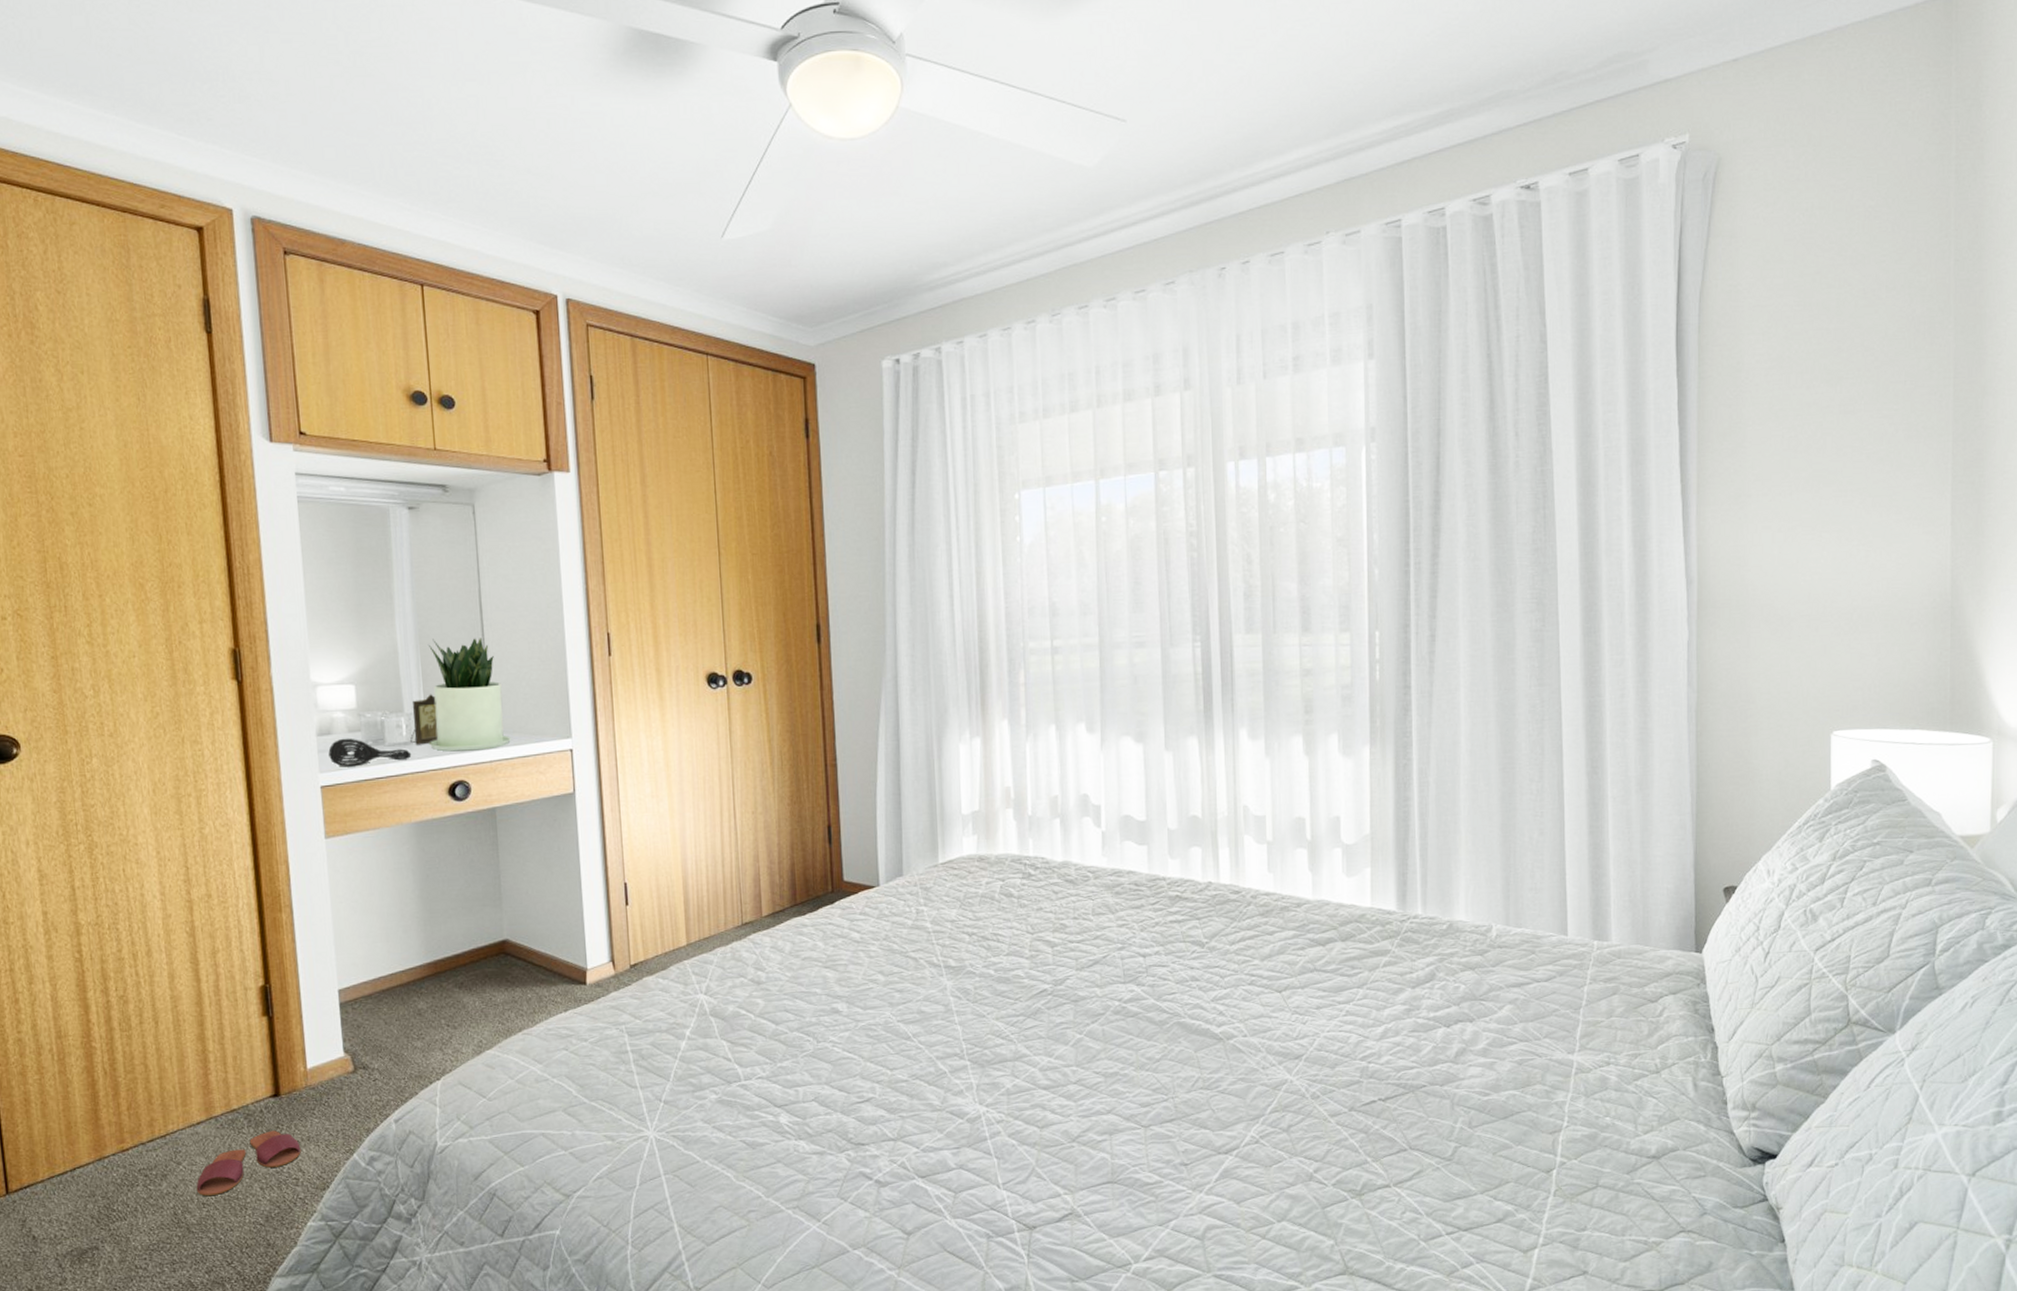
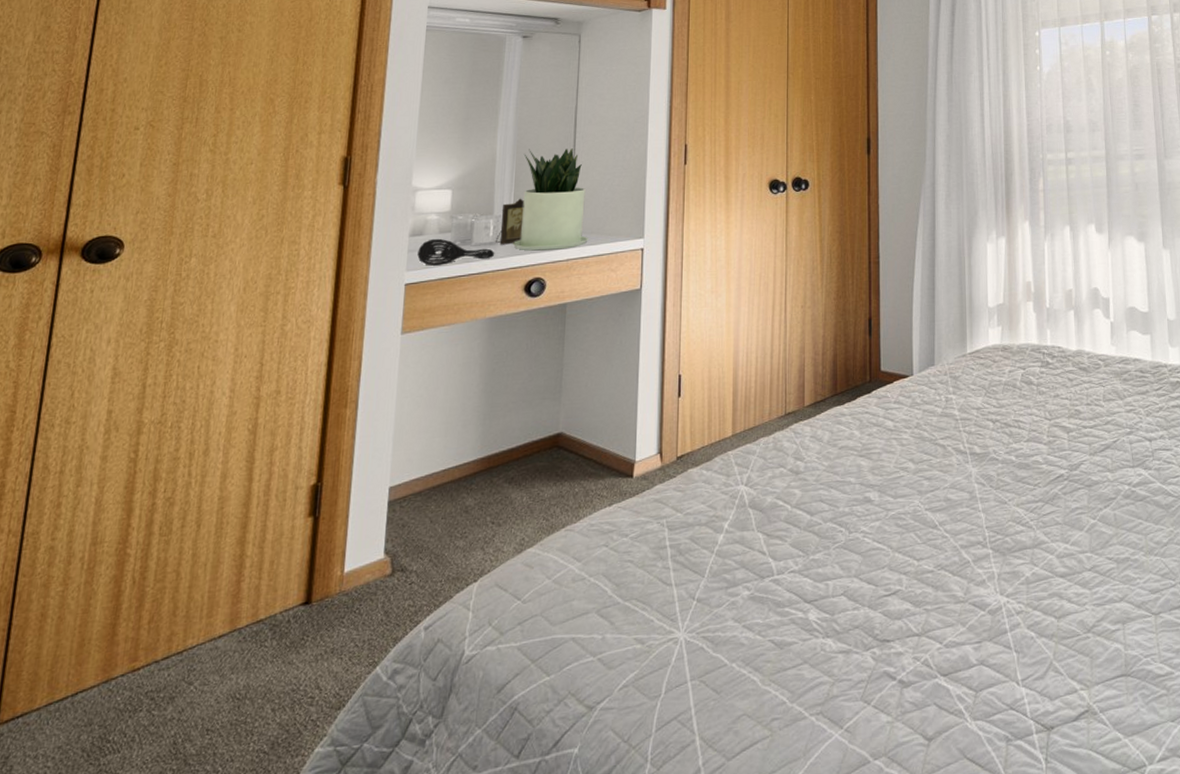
slippers: present [196,1130,301,1197] -> none [203,642,323,721]

